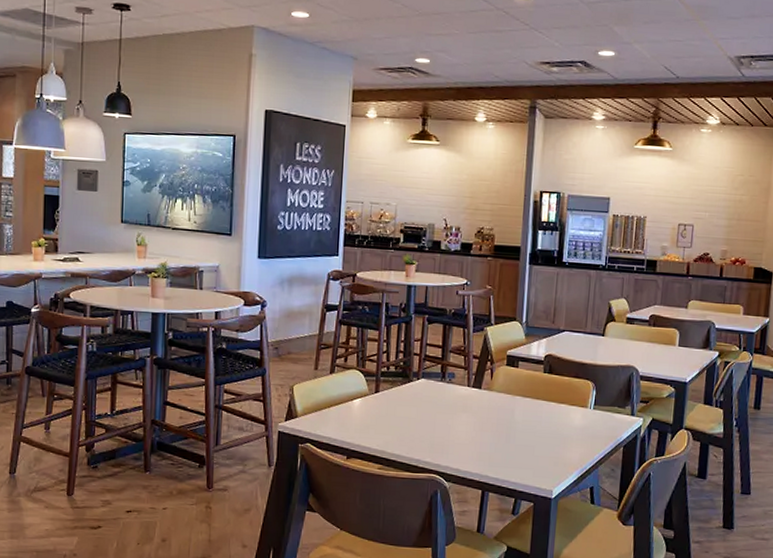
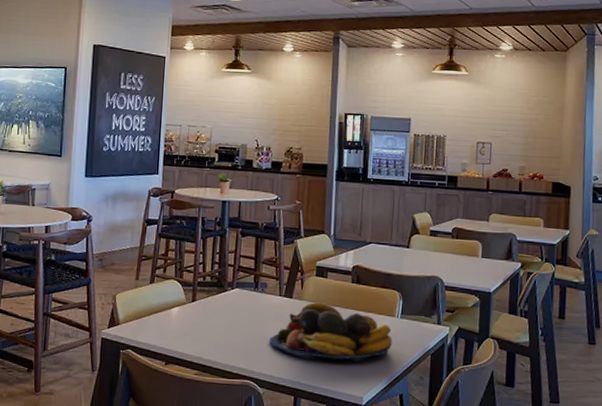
fruit bowl: none [456,393,584,453] -> present [269,302,392,360]

